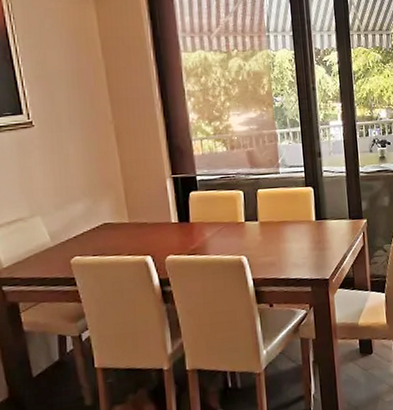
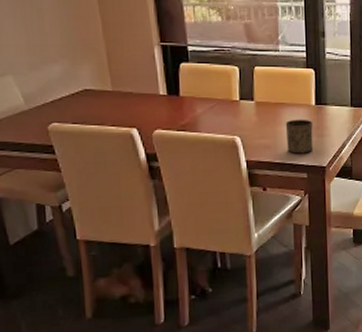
cup: none [288,234,316,269] -> present [285,119,313,154]

